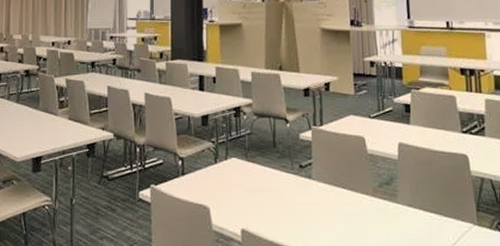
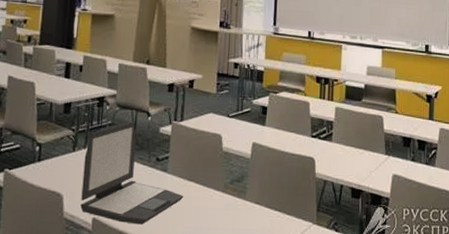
laptop: none [227,128,332,234] -> present [80,120,184,225]

